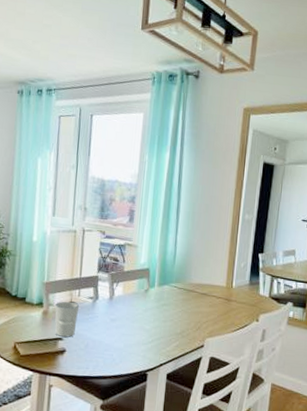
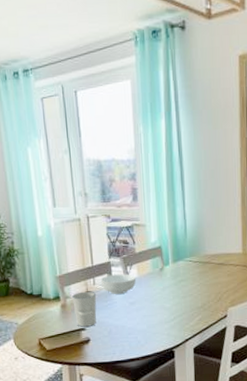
cereal bowl: none [85,288,120,309] -> present [100,274,136,294]

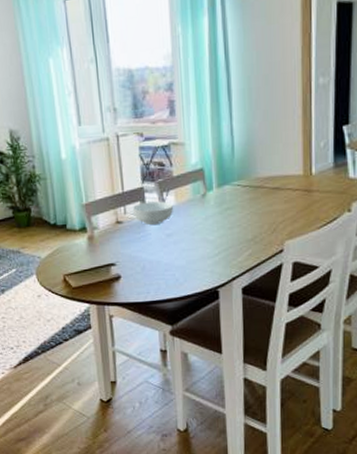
cup: present [72,291,97,327] -> none [100,221,128,262]

